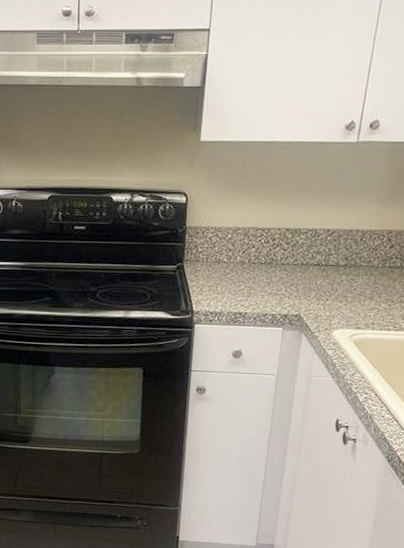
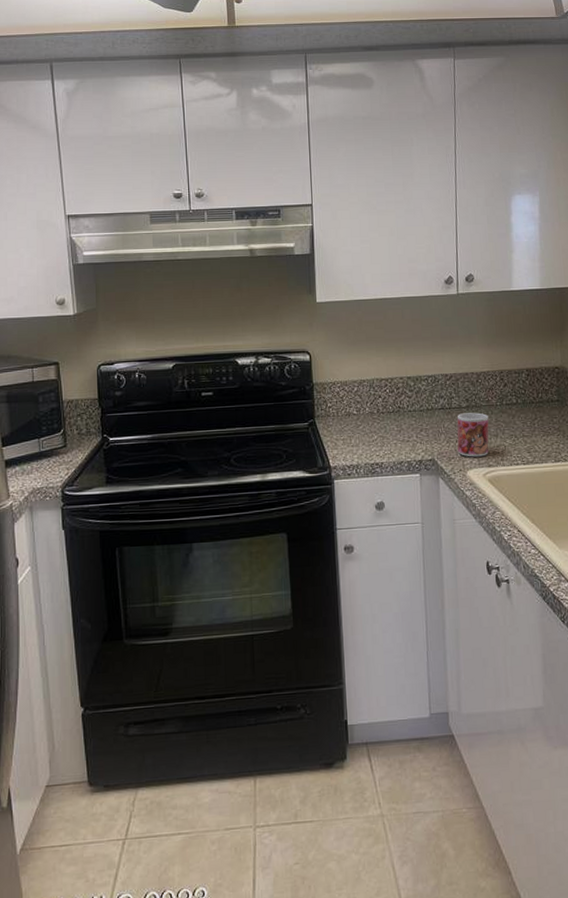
mug: none [326,271,366,318] -> present [457,412,489,457]

